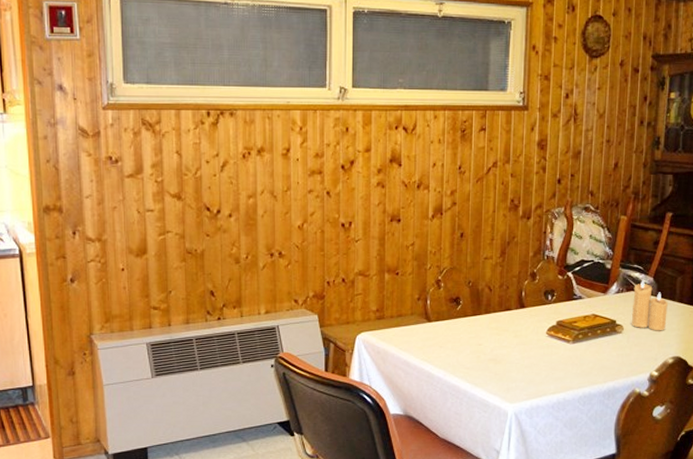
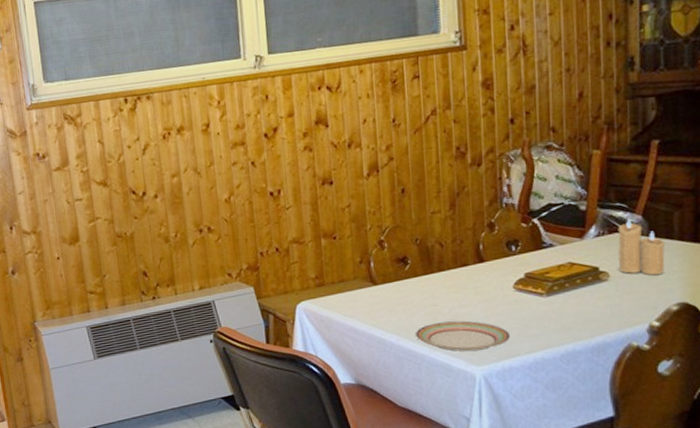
plate: none [460,361,540,390] -> present [415,321,511,352]

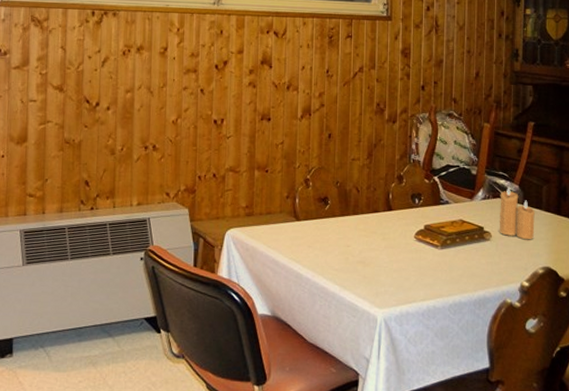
plate: present [415,321,511,352] -> none [328,263,409,294]

